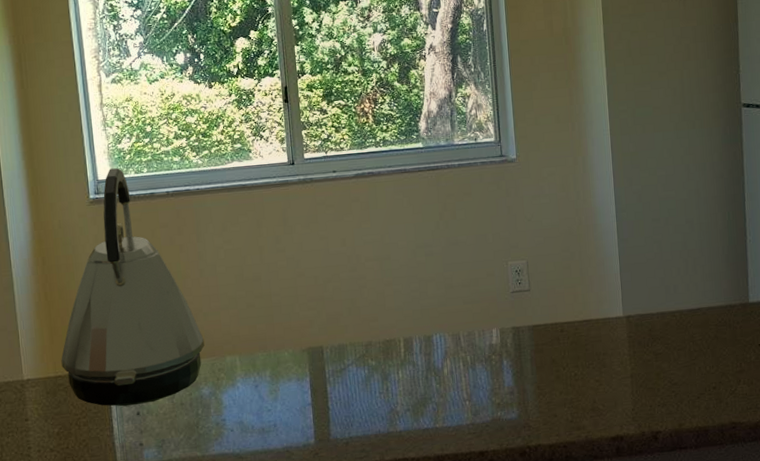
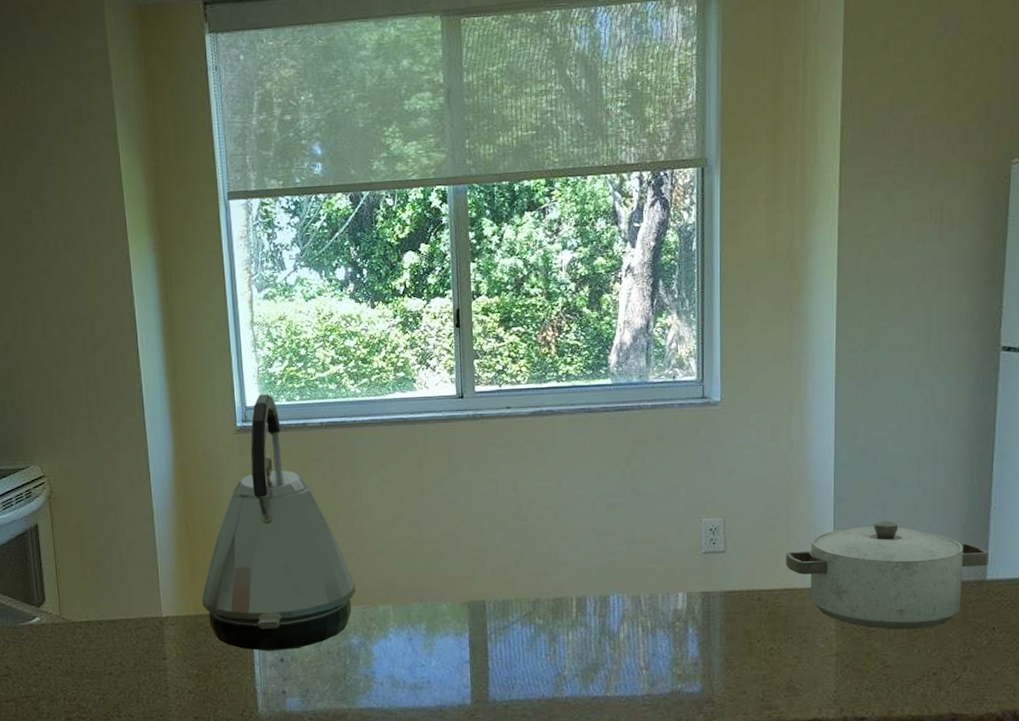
cooking pot: none [581,256,750,351] -> present [785,521,990,630]

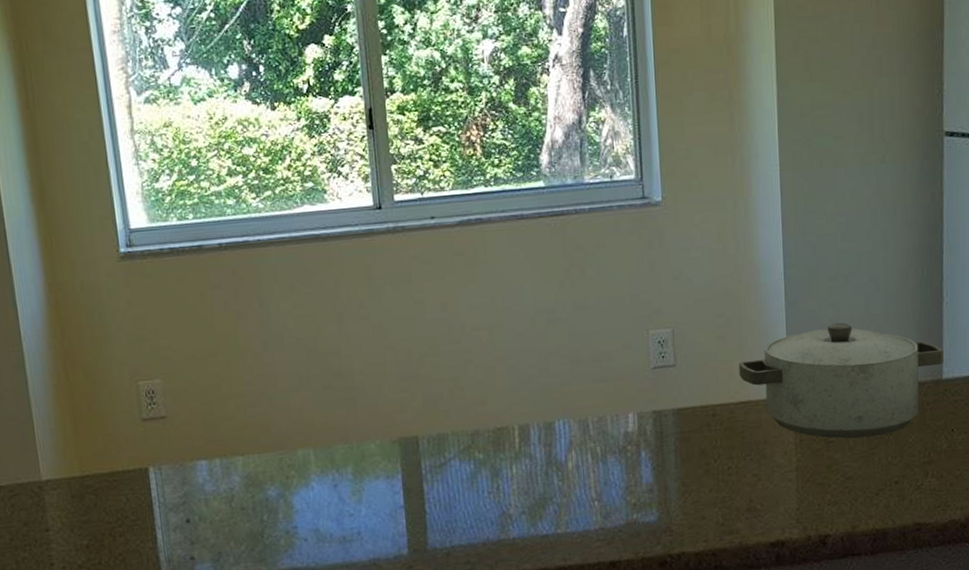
kettle: present [202,394,356,652] -> none [88,213,270,513]

